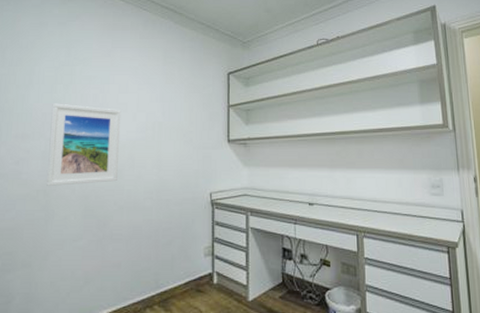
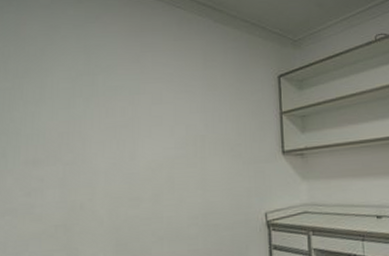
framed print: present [47,103,121,186] -> none [67,120,156,219]

